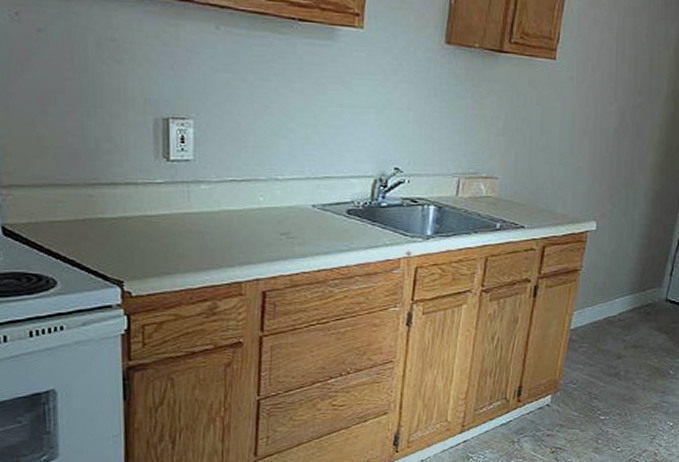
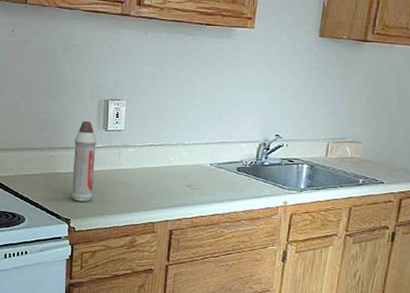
spray bottle: none [122,146,156,257] -> present [71,121,97,202]

